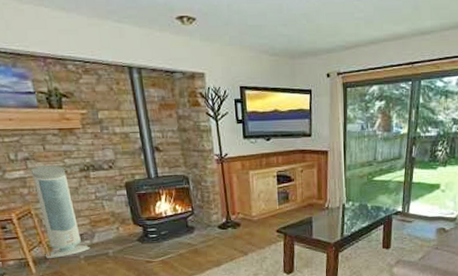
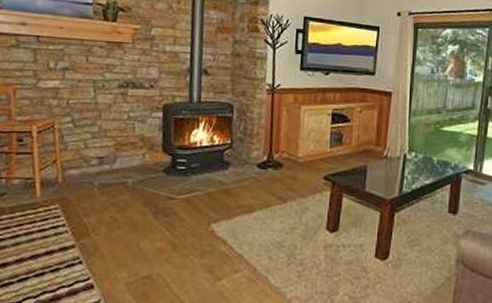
air purifier: present [30,165,90,258] -> none [55,77,108,182]

